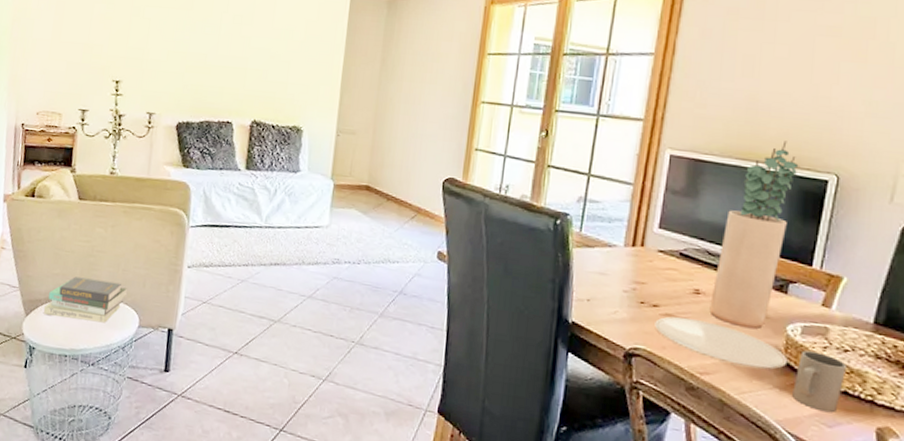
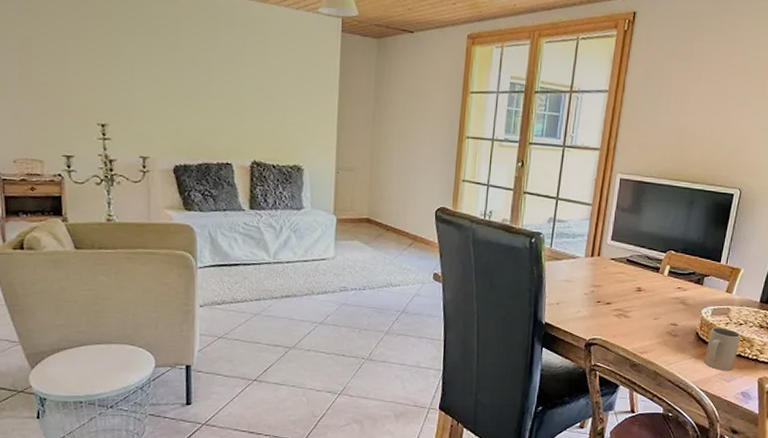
books: present [43,276,128,323] -> none [50,325,140,367]
plate: present [655,316,788,370] -> none [608,311,702,345]
vase: present [709,140,799,329] -> none [648,163,714,315]

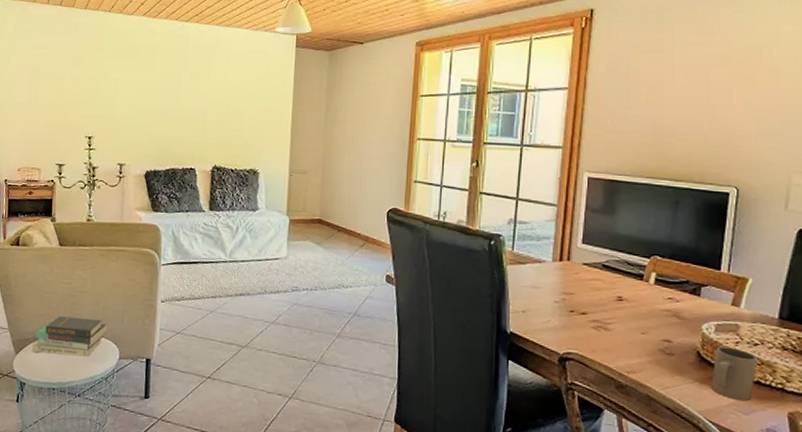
books: none [50,325,140,367] -> present [31,316,108,357]

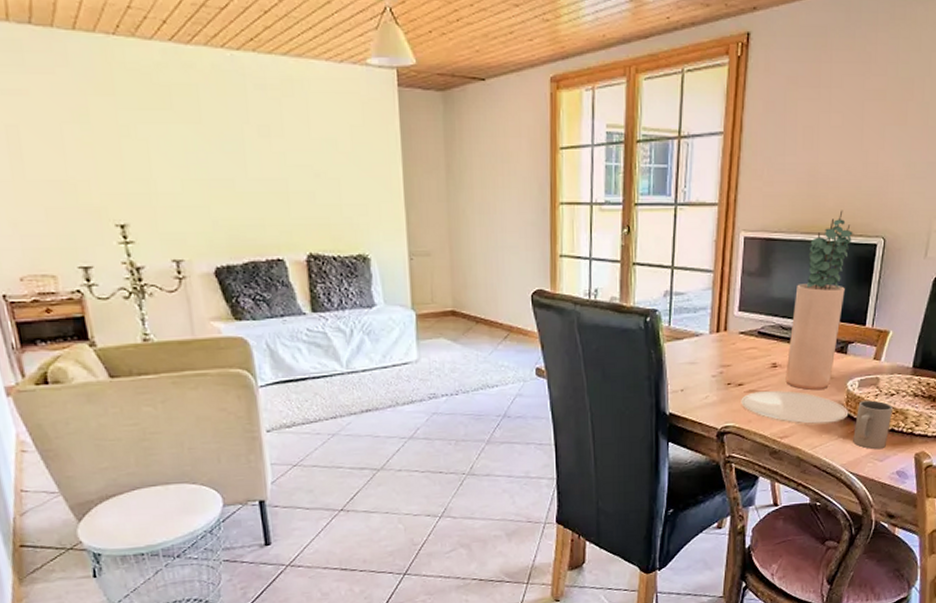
books: present [31,316,108,357] -> none [99,463,201,515]
plate: none [584,322,705,366] -> present [741,391,849,425]
vase: none [632,159,703,330] -> present [785,210,853,391]

